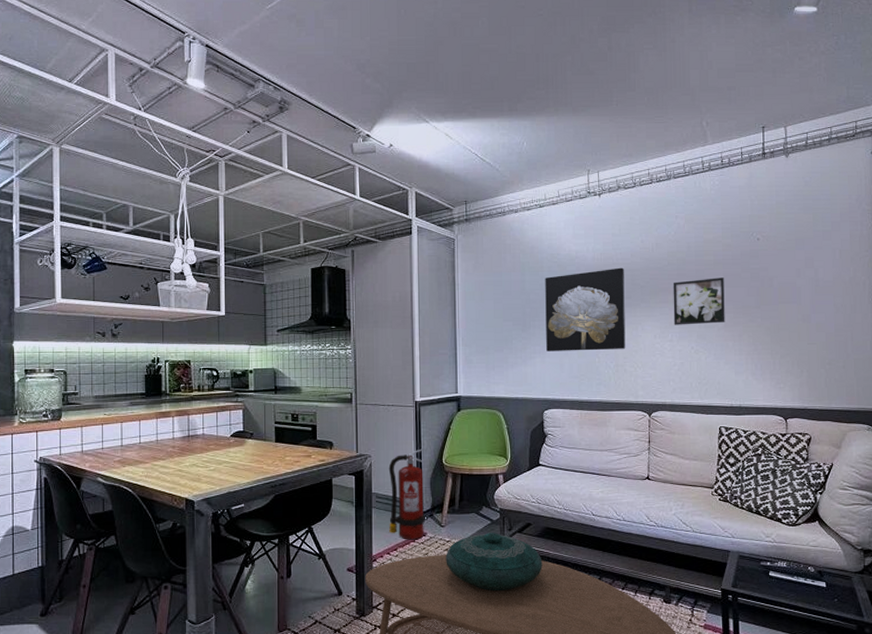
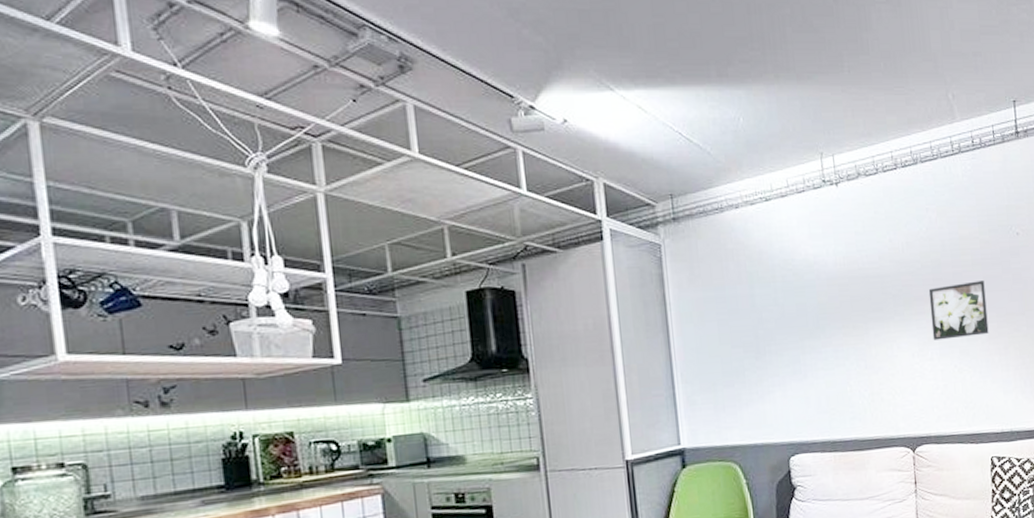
wall art: present [545,267,626,351] -> none [779,273,881,383]

